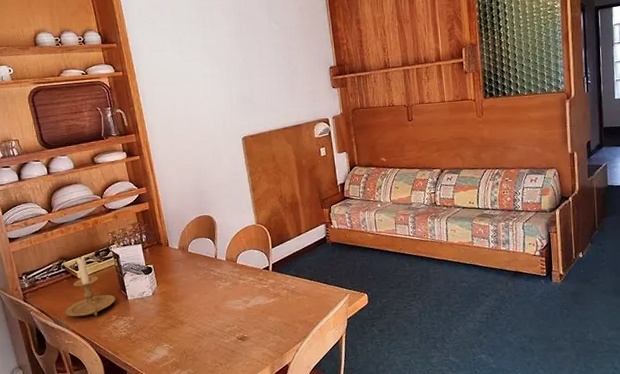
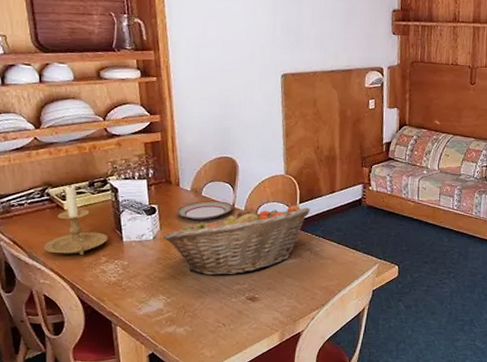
fruit basket: none [161,250,282,322] -> present [163,205,310,276]
plate: none [169,254,216,274] -> present [177,200,233,220]

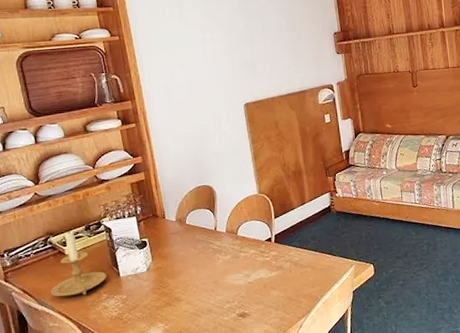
fruit basket: present [163,205,310,276] -> none [156,221,285,298]
plate: present [177,200,233,220] -> none [165,226,216,248]

